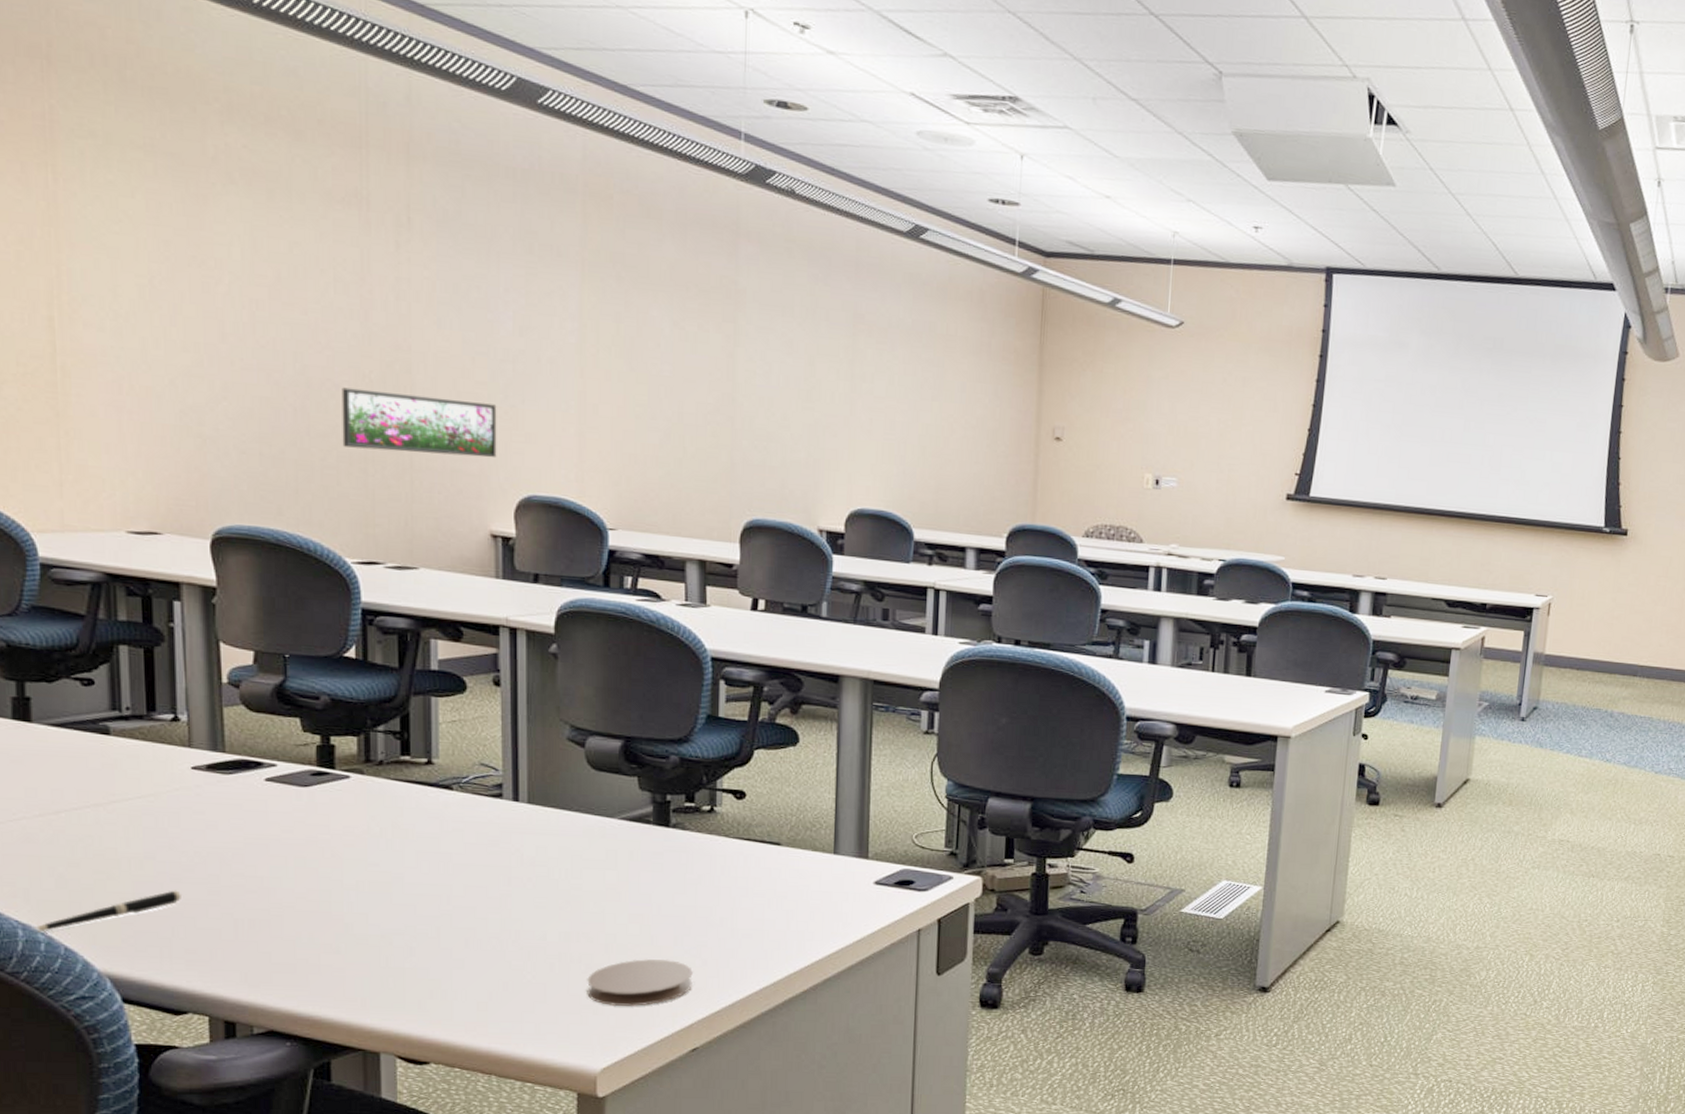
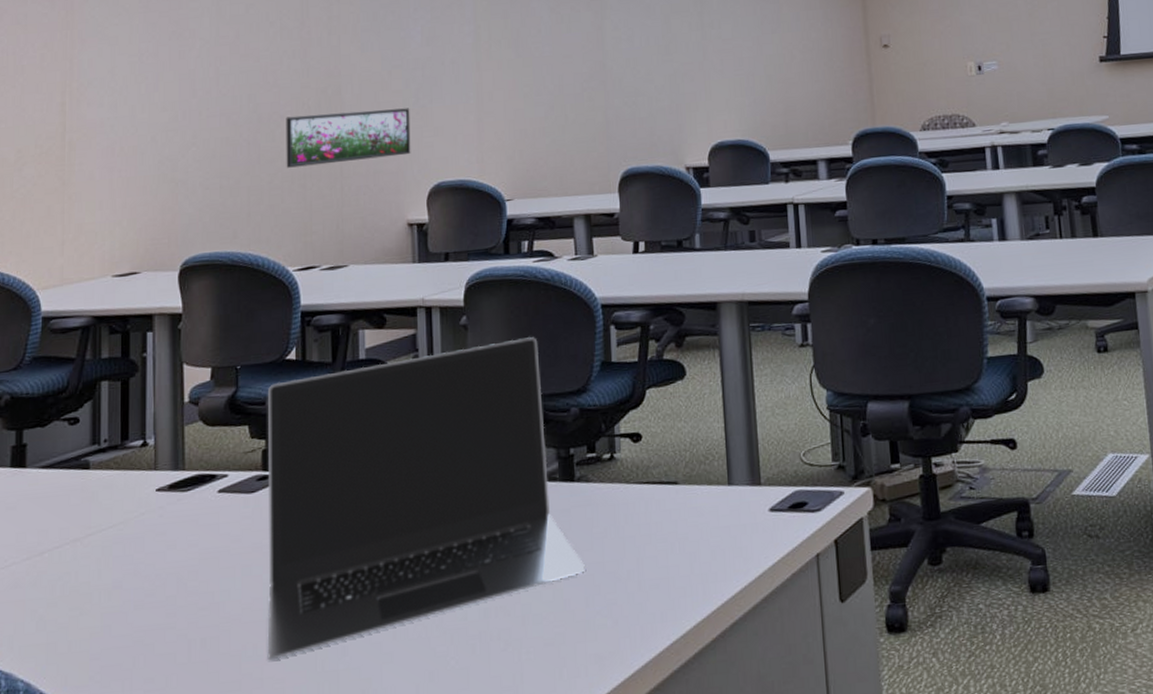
pen: present [35,890,181,933] -> none [15,617,143,680]
laptop: none [321,677,677,950] -> present [267,337,586,661]
coaster: present [587,959,693,1007] -> none [506,623,606,684]

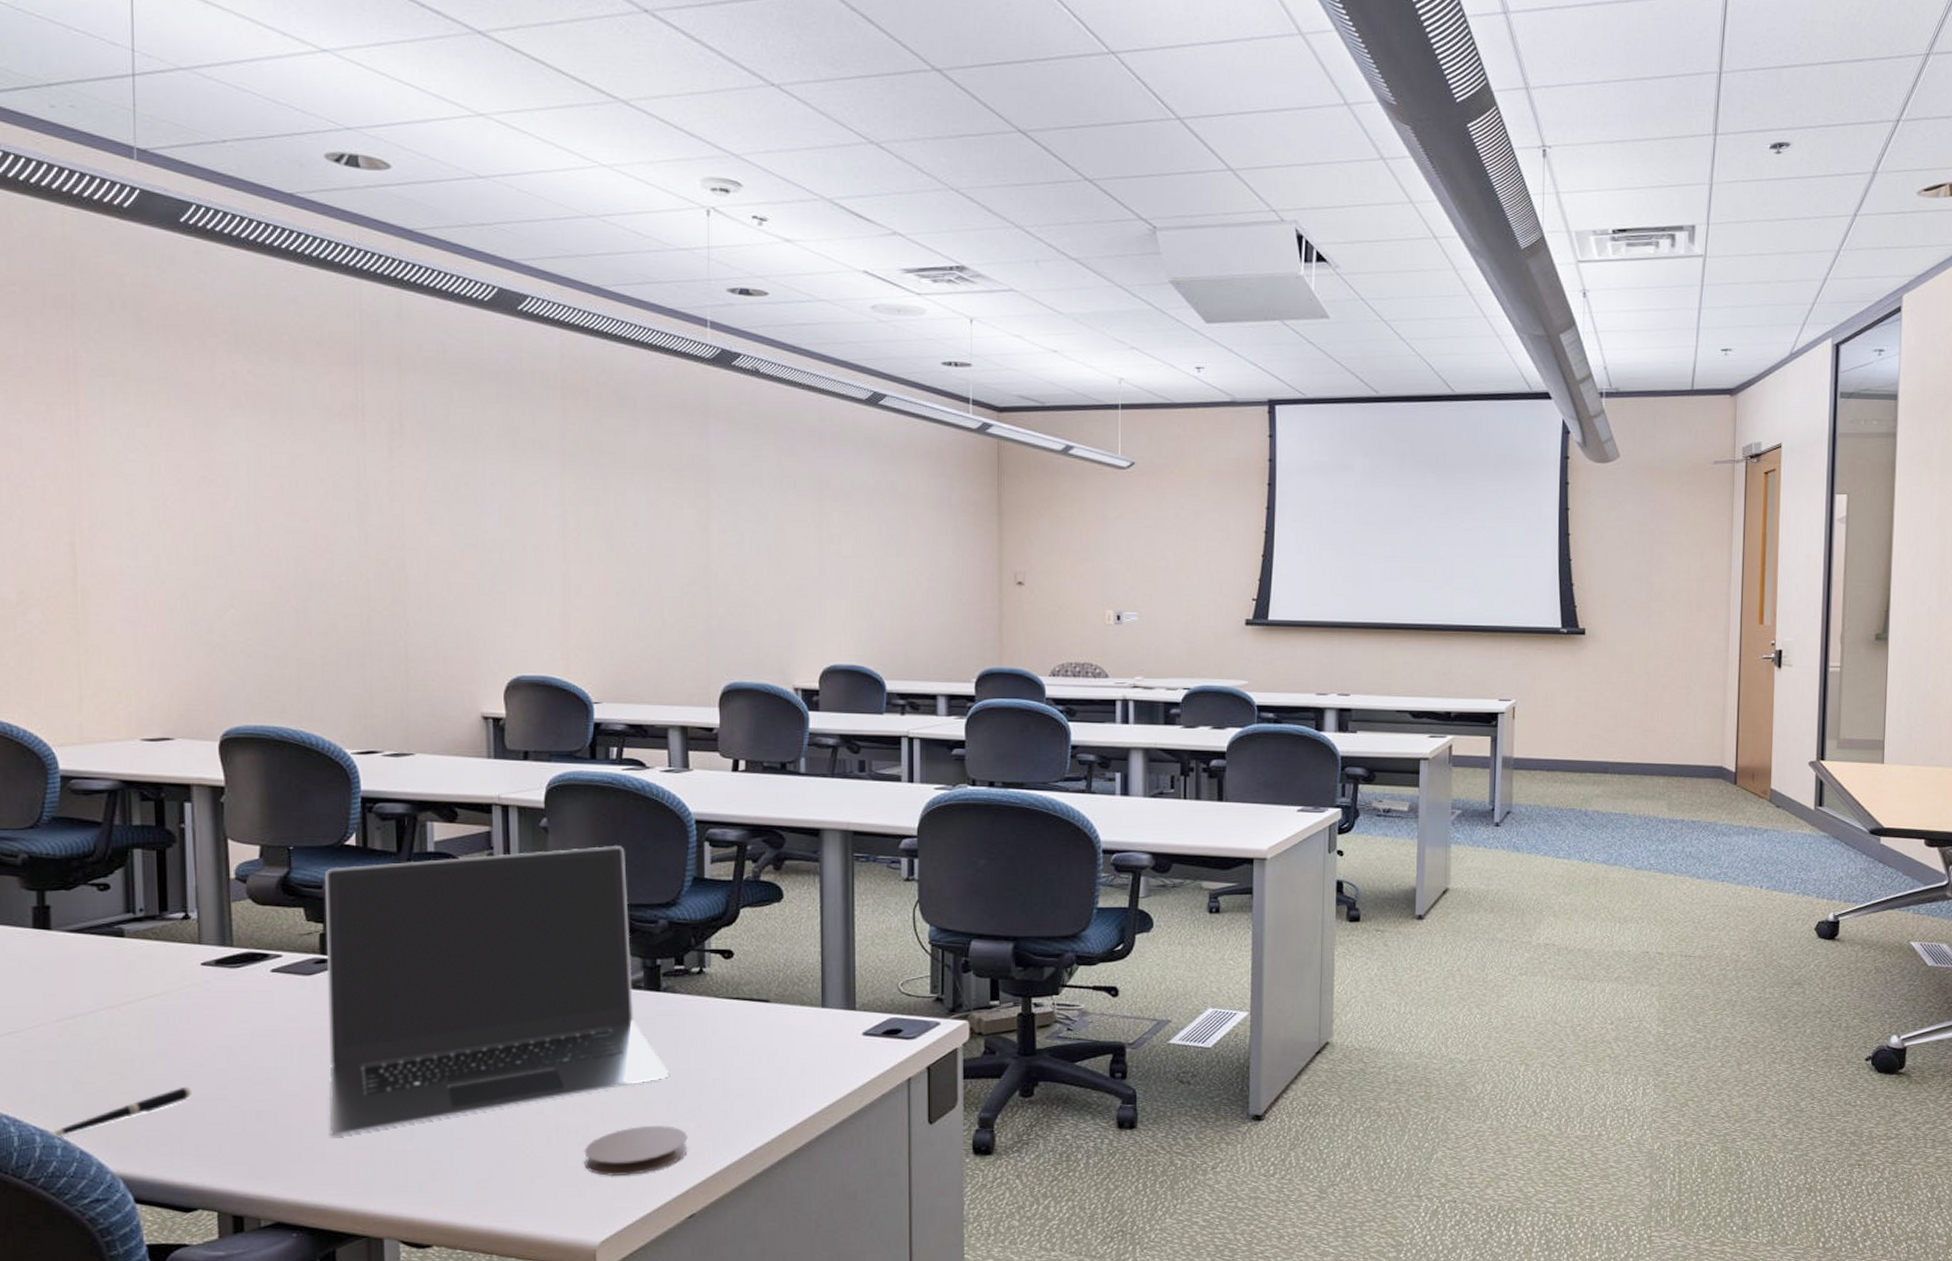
pen: none [15,617,143,680] -> present [52,1086,191,1137]
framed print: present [286,108,411,168] -> none [340,587,486,644]
coaster: none [506,623,606,684] -> present [584,1124,688,1177]

